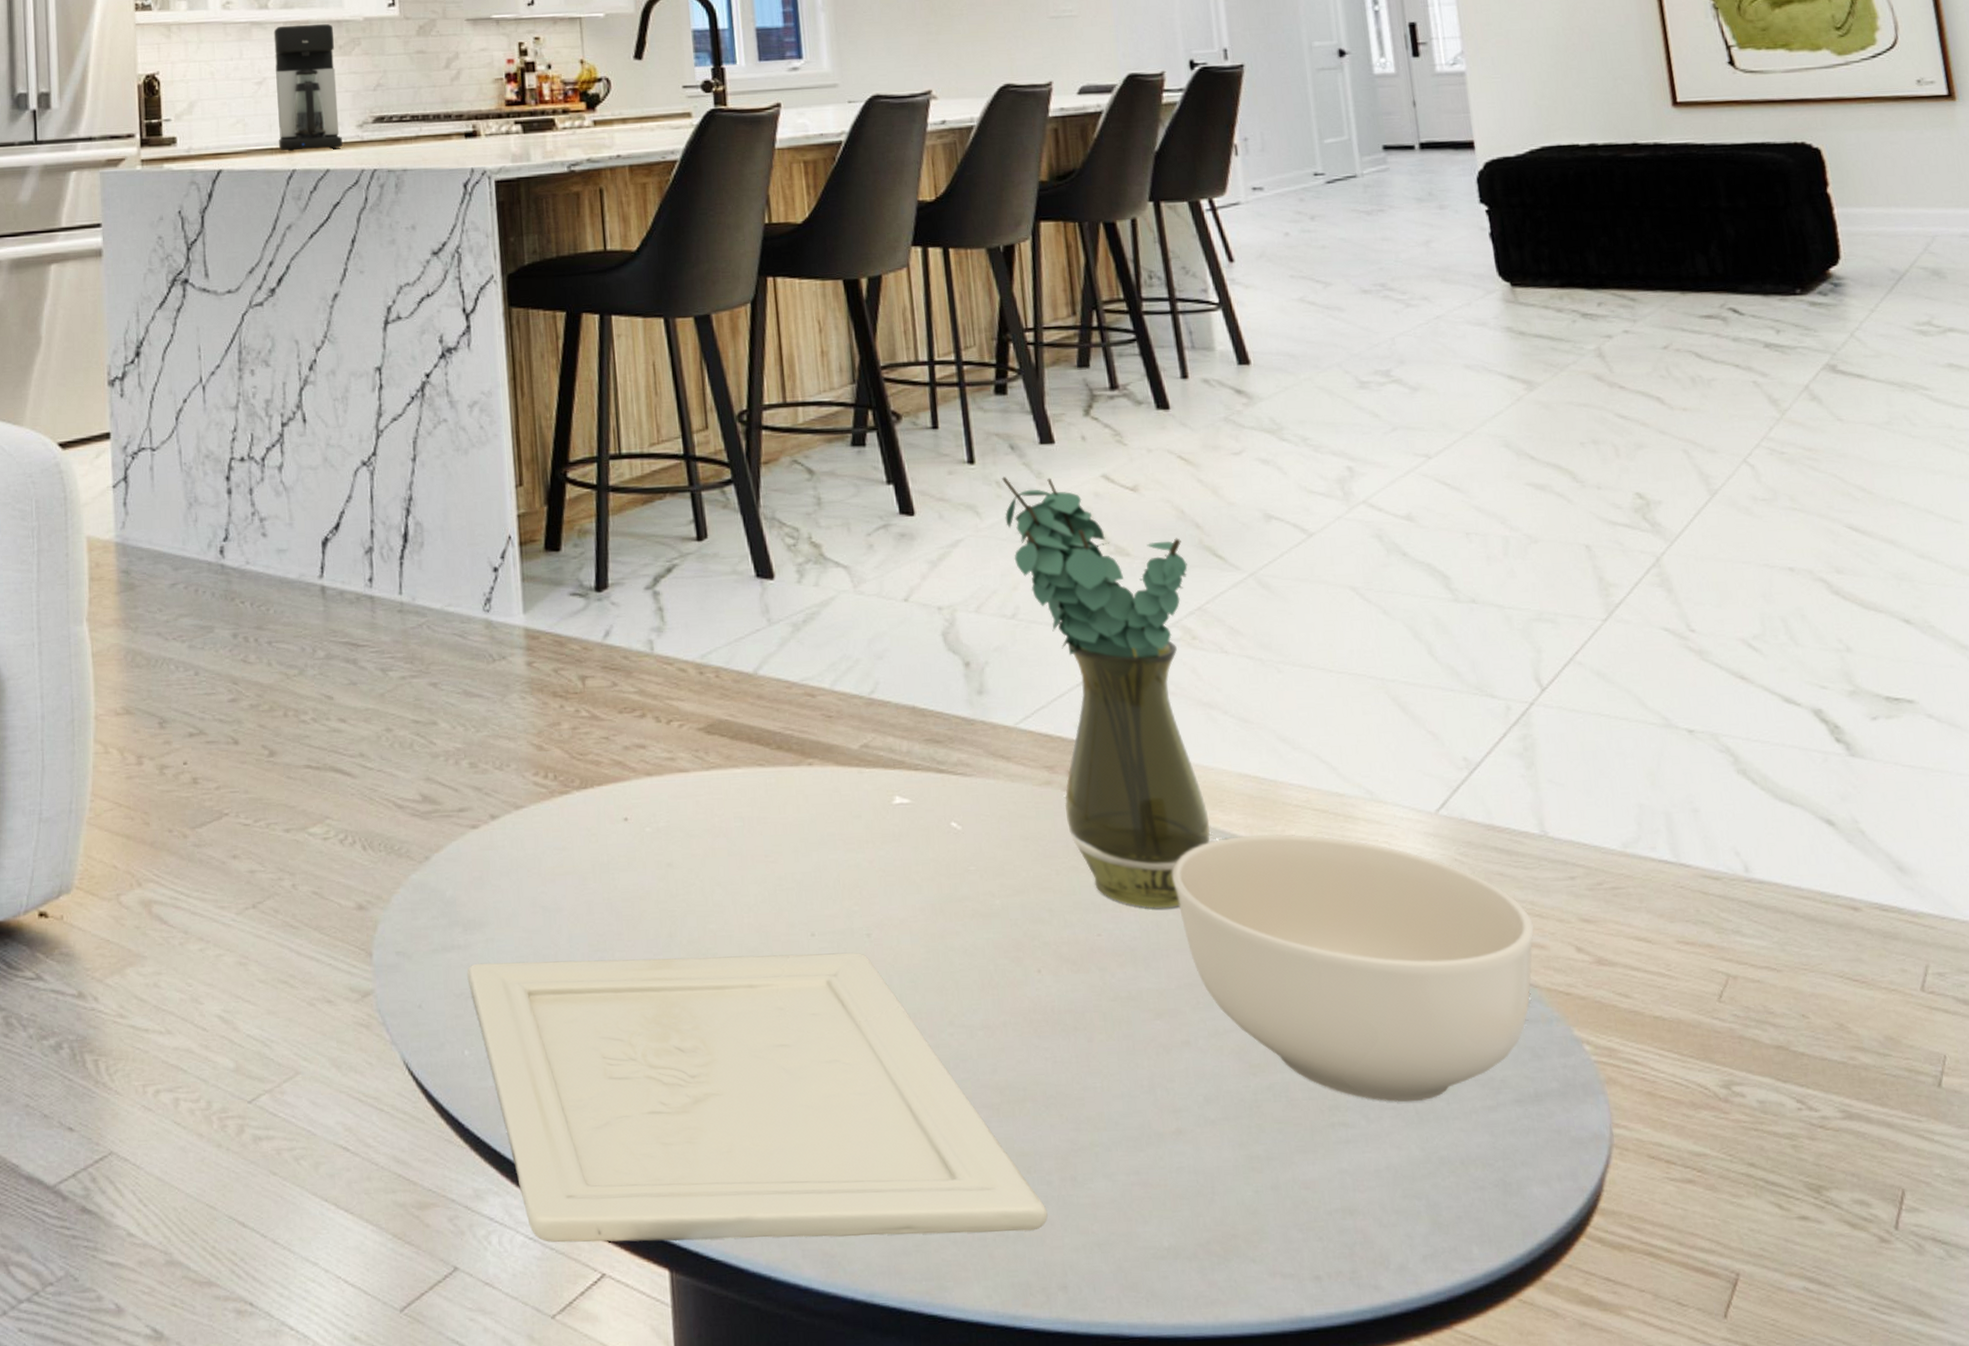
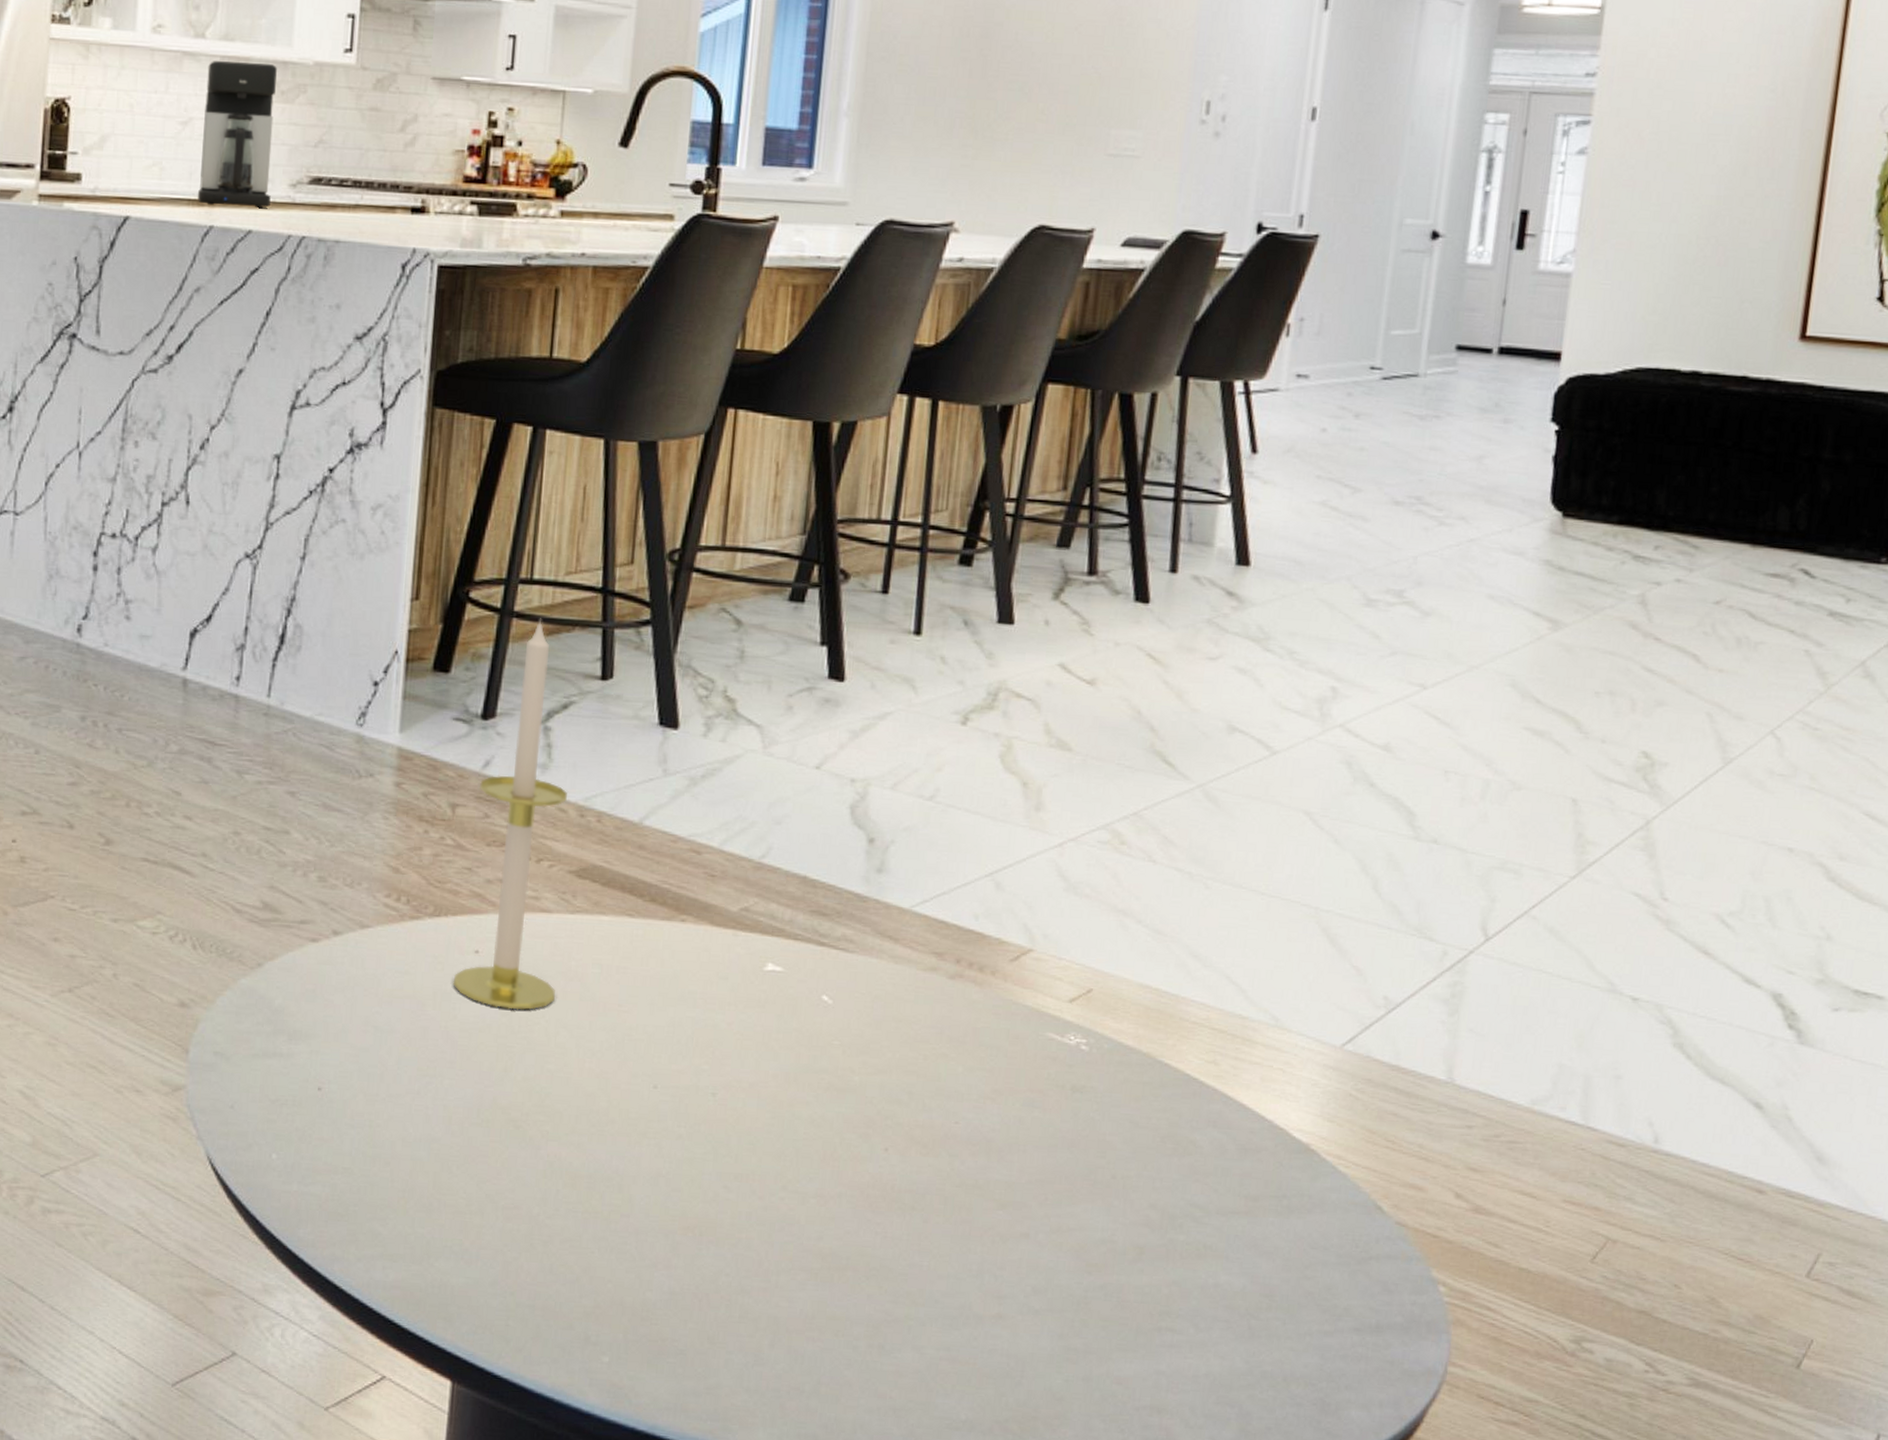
decorative tray: present [467,952,1048,1243] -> none [285,1072,848,1389]
candle: none [604,489,705,874] -> present [453,618,567,1010]
vase: present [1002,476,1211,909] -> none [942,653,1132,1106]
bowl: present [1171,834,1535,1102] -> none [1046,1044,1417,1318]

